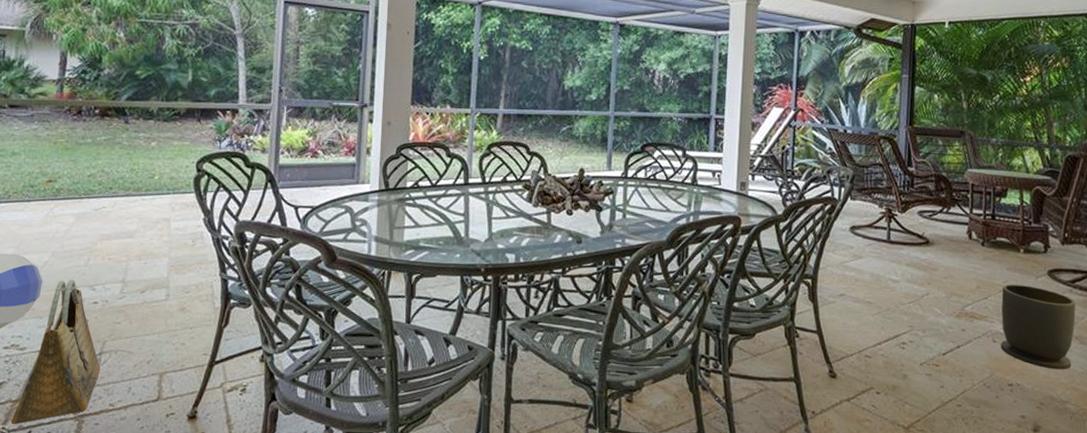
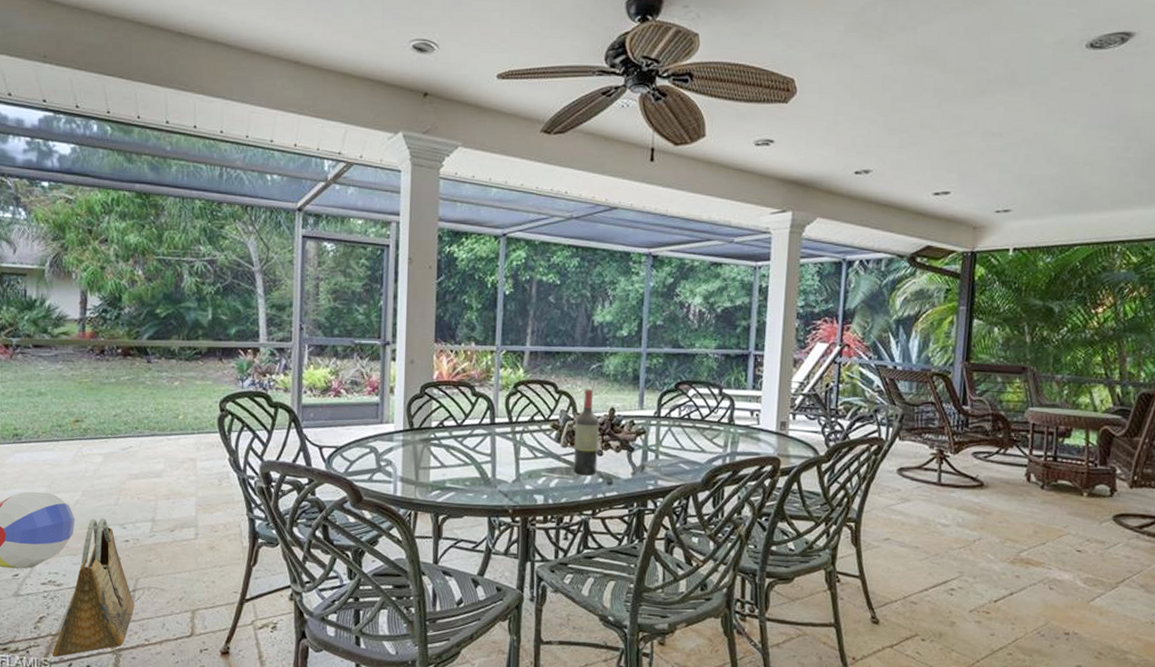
wine bottle: none [544,150,570,235] -> present [573,389,600,476]
planter pot: present [1000,284,1076,370] -> none [1057,529,1143,619]

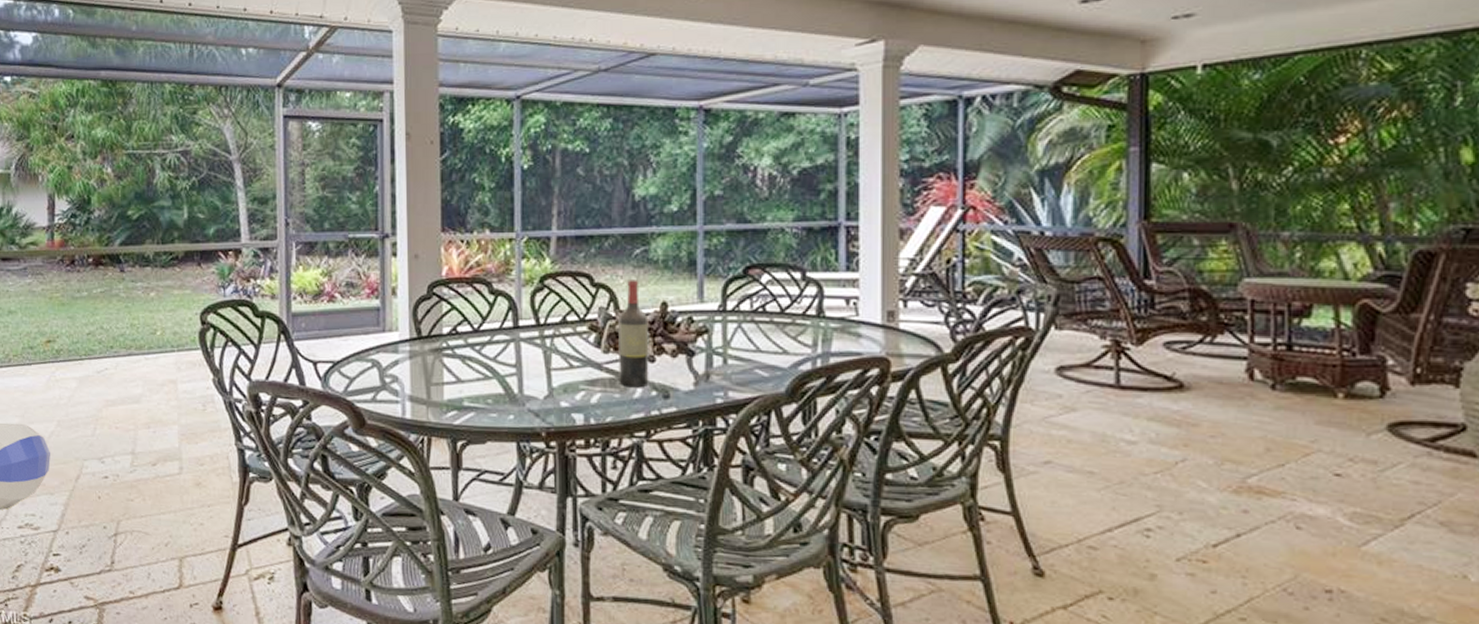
grocery bag: present [52,518,135,658] -> none [31,451,118,612]

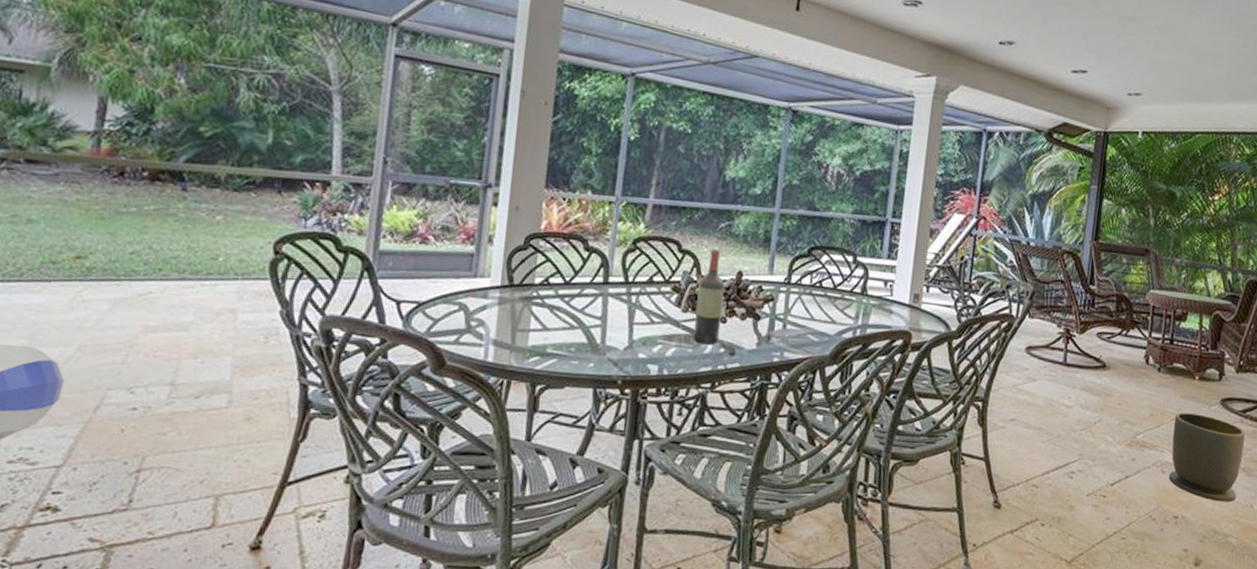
planter pot: none [1308,444,1440,571] -> present [1169,412,1246,502]

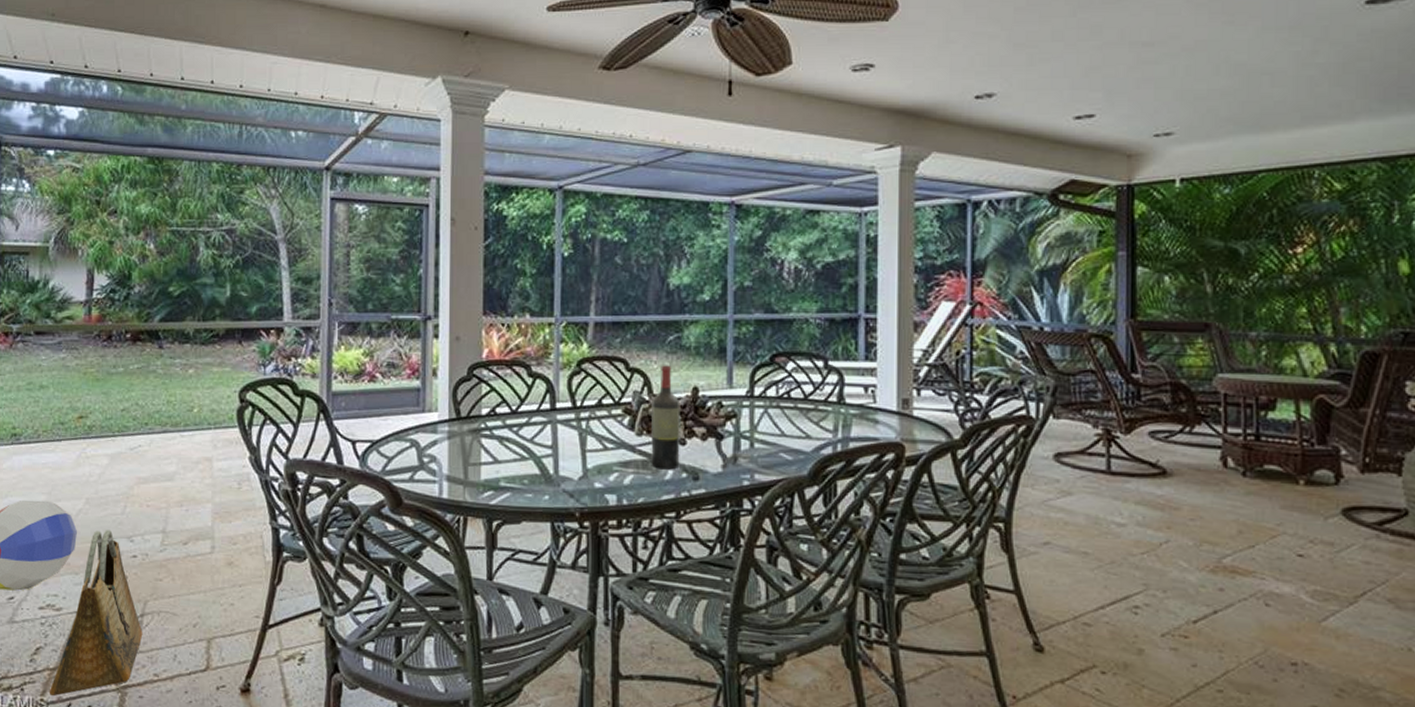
grocery bag: none [13,379,138,557] -> present [49,530,143,697]
planter pot: present [1169,412,1246,502] -> none [1275,527,1387,644]

